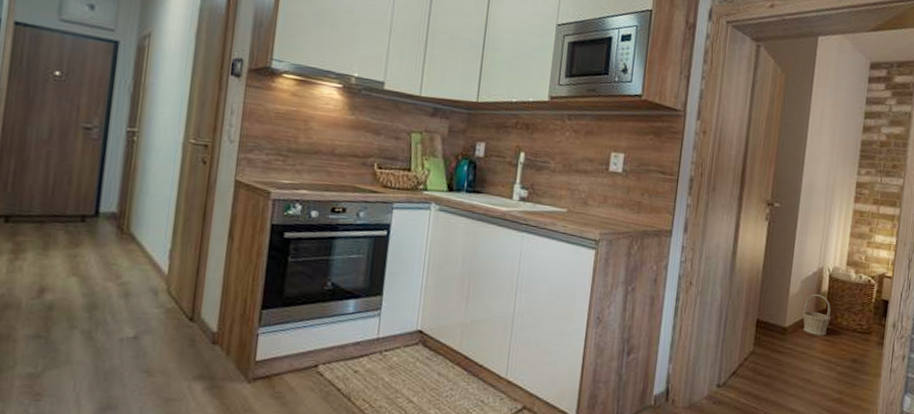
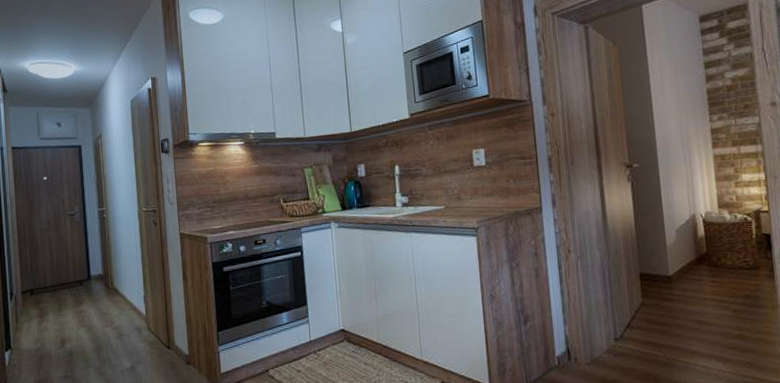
basket: present [802,294,831,336] -> none [683,239,714,279]

